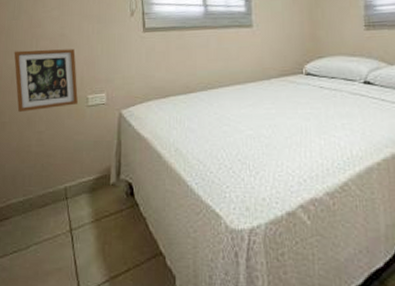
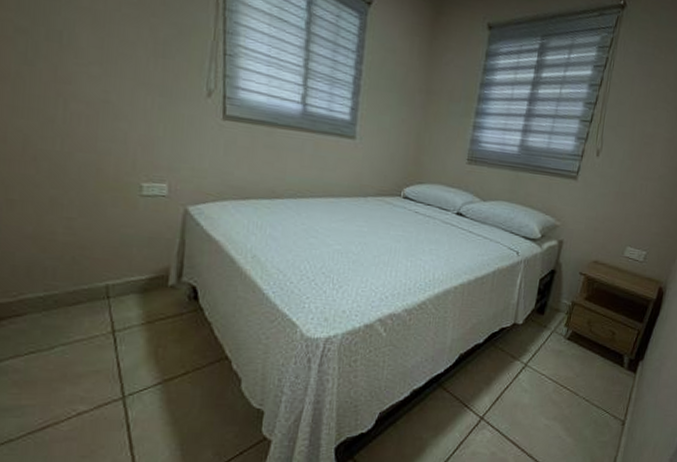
picture frame: present [14,48,78,112] -> none [26,109,128,192]

